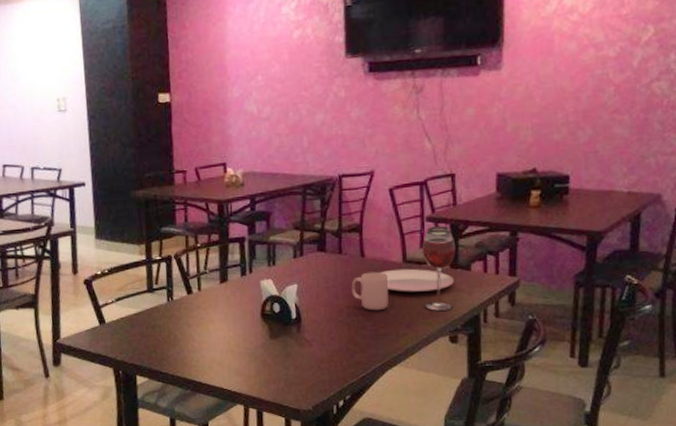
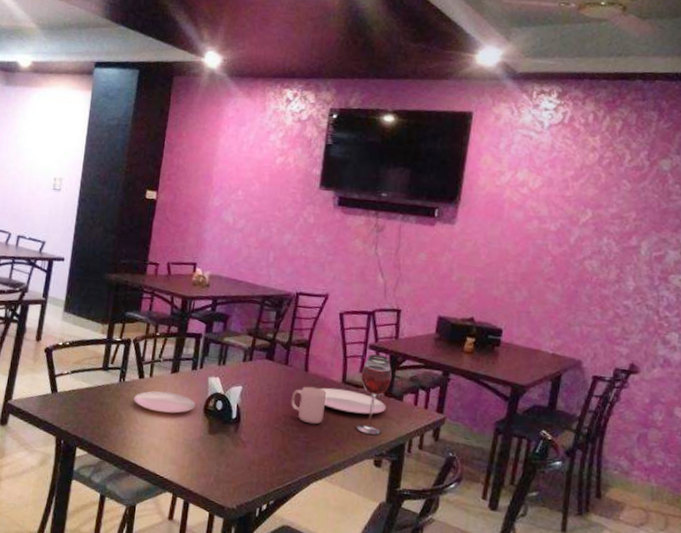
plate: none [186,303,251,326] -> present [134,391,195,414]

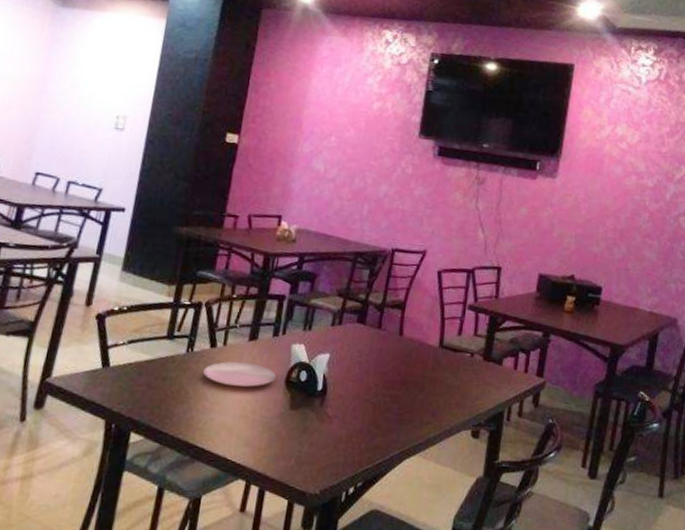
cup: present [291,386,327,425] -> none [383,352,423,394]
plate: present [320,387,386,415] -> none [415,352,485,381]
wineglass: present [356,354,393,435] -> none [453,315,492,403]

